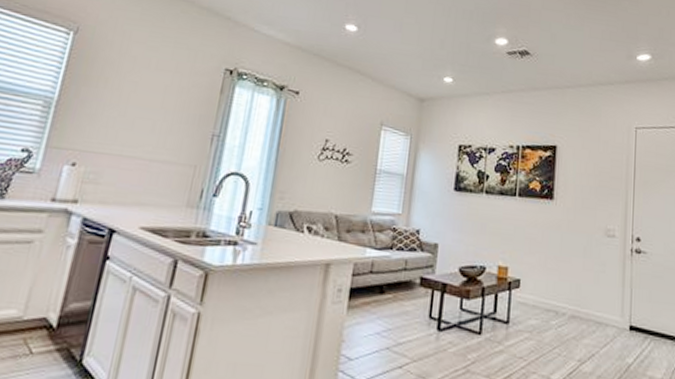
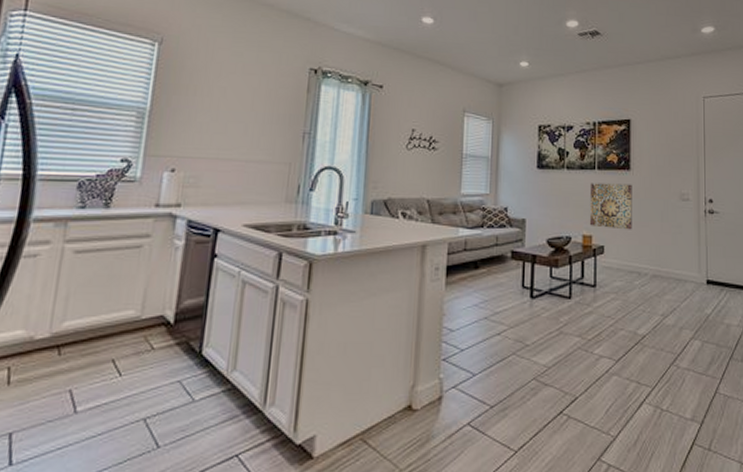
wall art: none [506,210,555,265] -> present [589,183,632,230]

